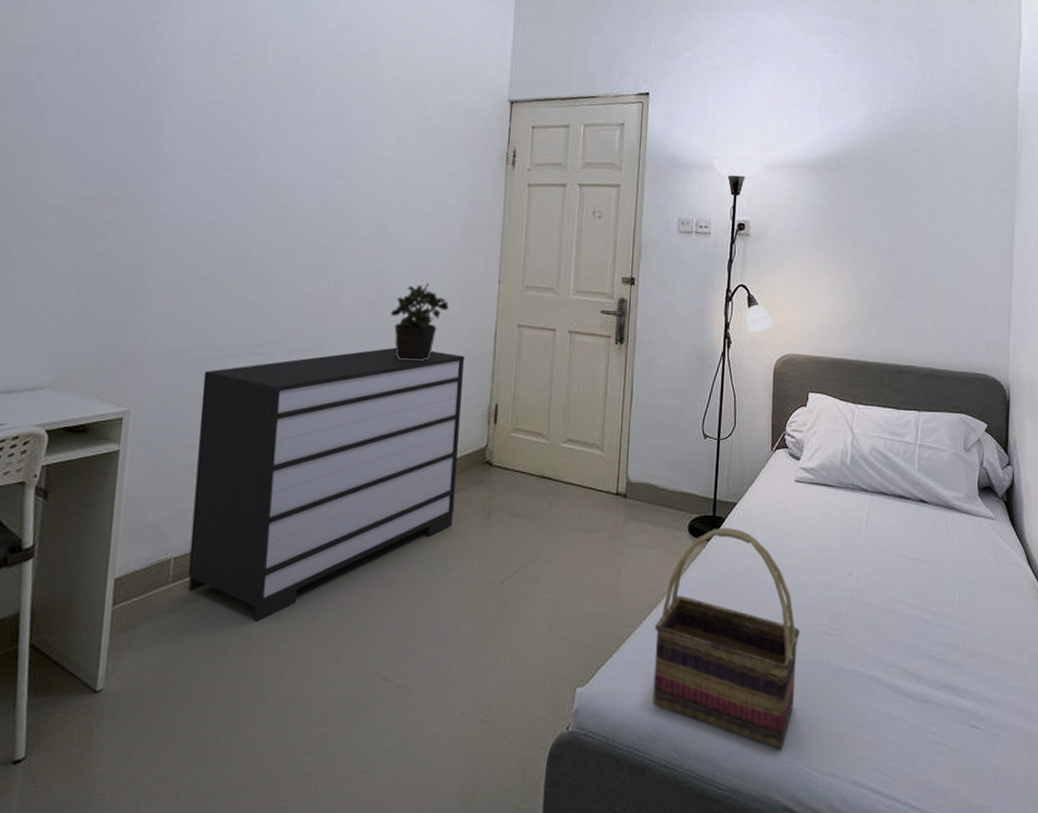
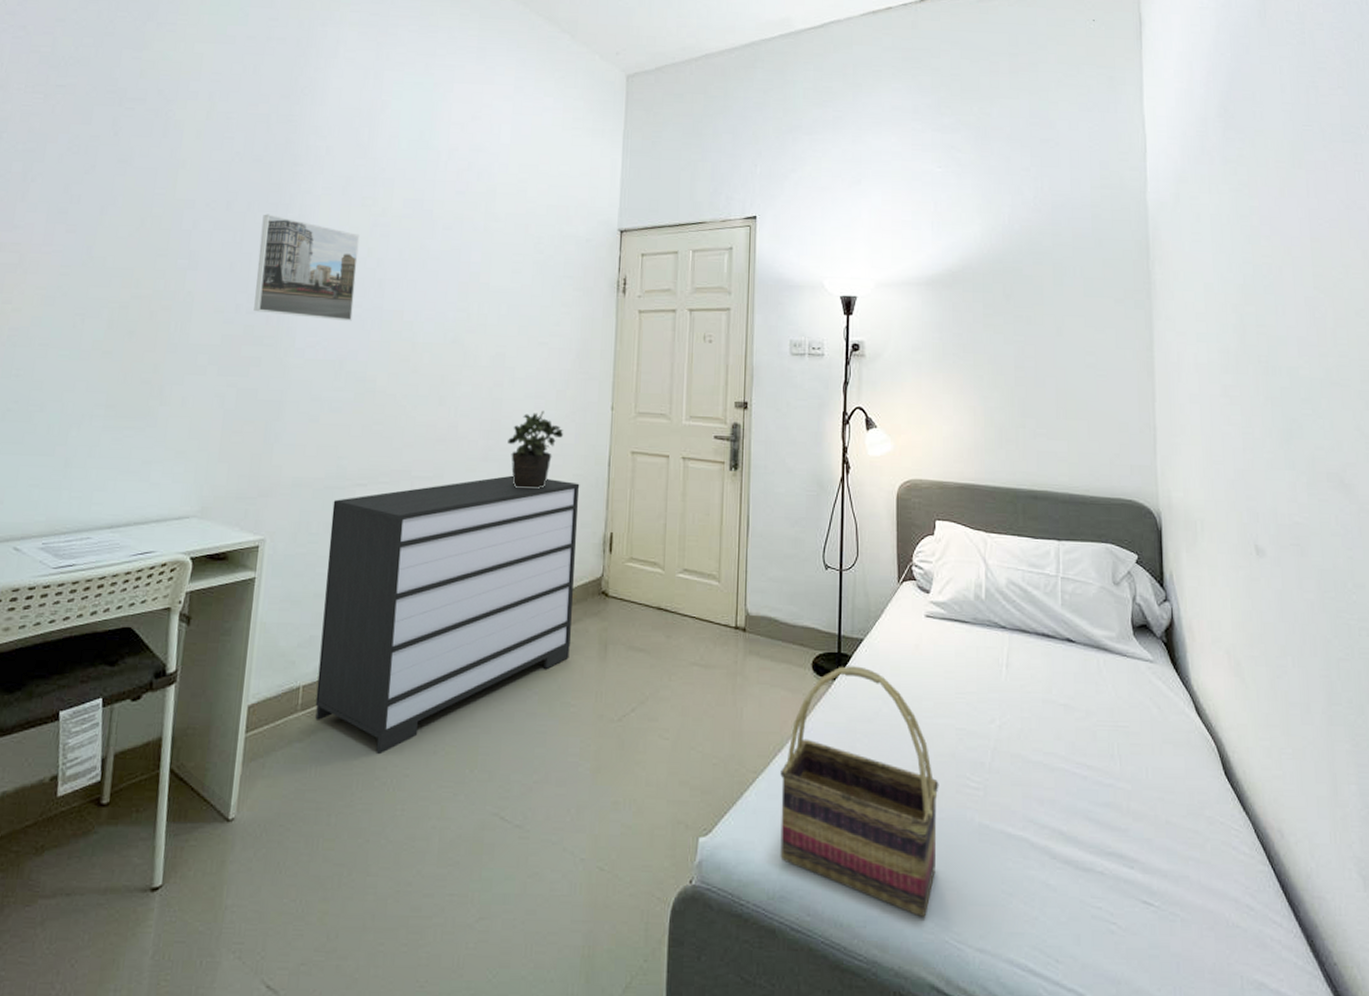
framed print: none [111,66,230,185] -> present [254,214,360,321]

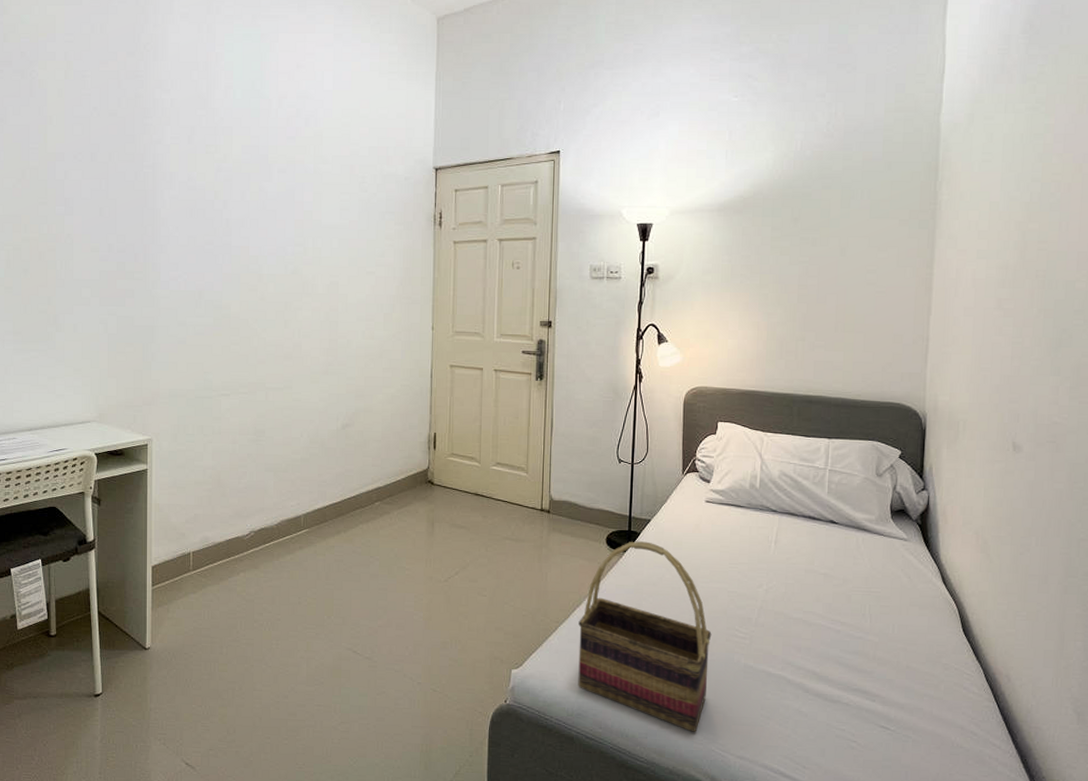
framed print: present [254,214,360,321] -> none [122,163,206,257]
dresser: present [315,475,580,755] -> none [203,386,407,604]
potted plant: present [508,410,563,490] -> none [344,331,391,398]

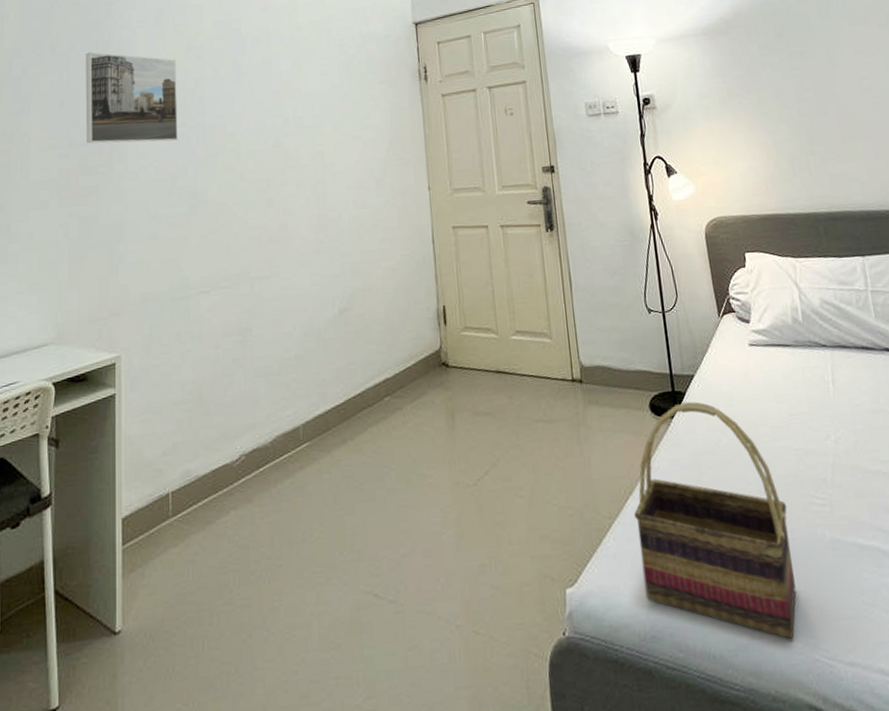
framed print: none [122,163,206,257] -> present [85,52,178,144]

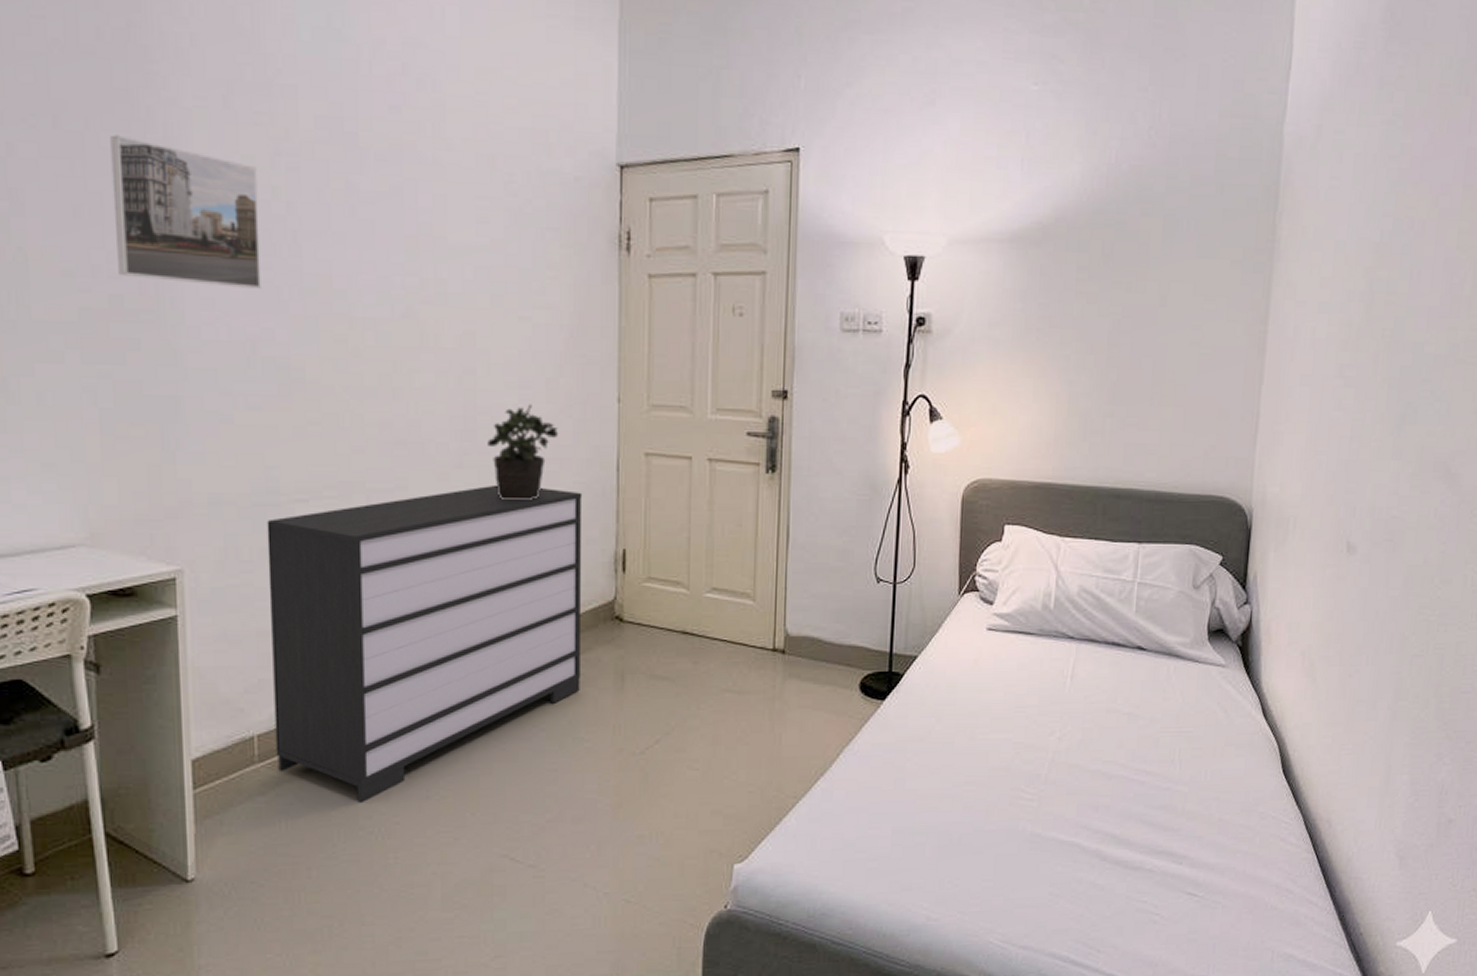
dresser: none [180,262,420,550] -> present [267,484,583,804]
potted plant: none [336,199,387,276] -> present [487,404,558,501]
woven basket: present [634,401,796,639] -> none [821,685,992,922]

